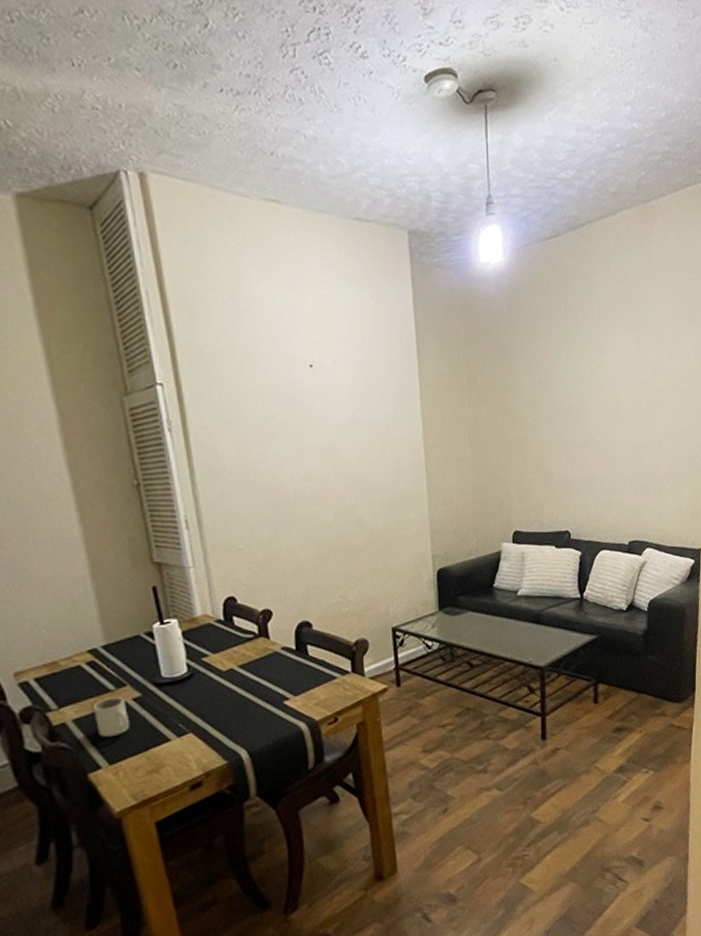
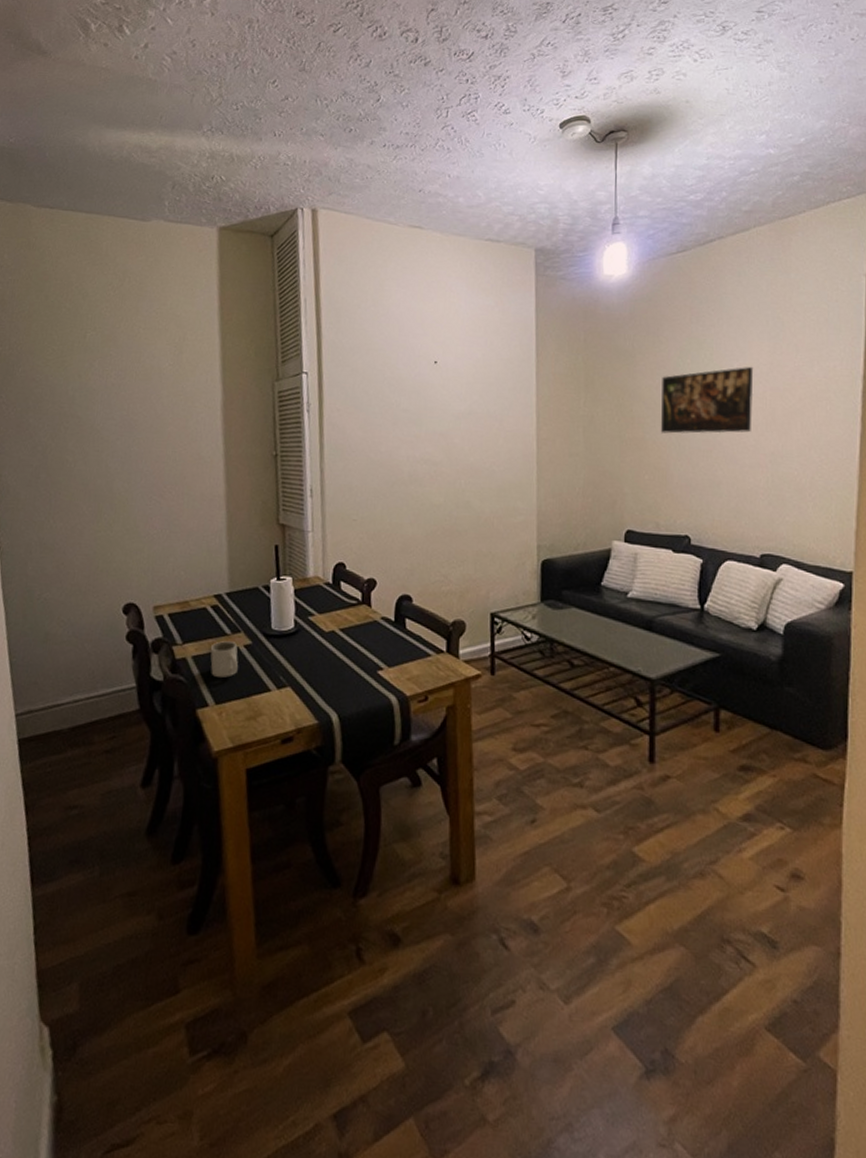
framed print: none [540,359,622,432] -> present [661,366,754,434]

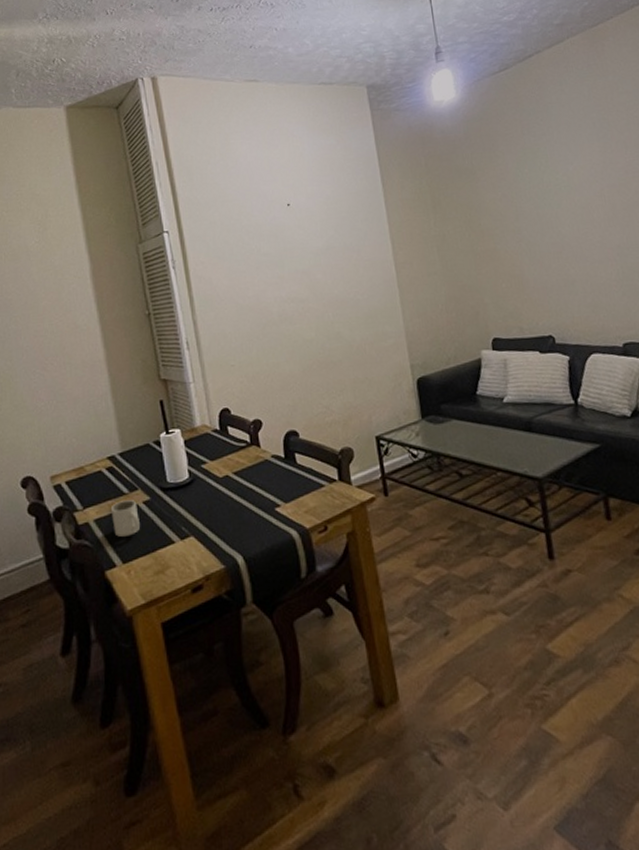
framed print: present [661,366,754,434] -> none [504,167,595,242]

